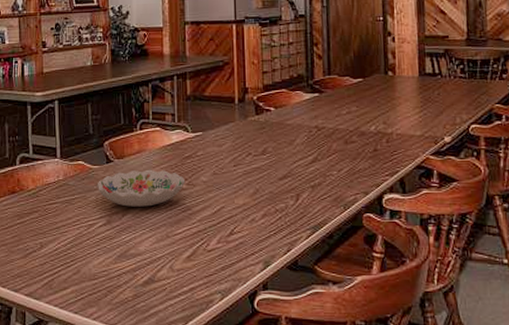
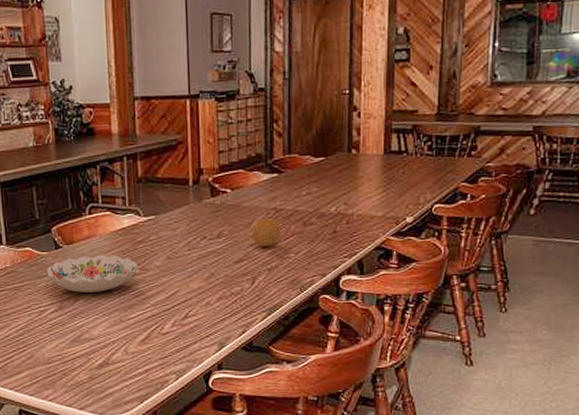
fruit: none [295,136,324,164] -> present [252,219,282,247]

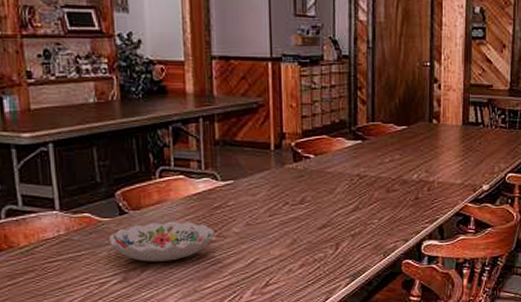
fruit: present [252,219,282,247] -> none [335,185,365,213]

